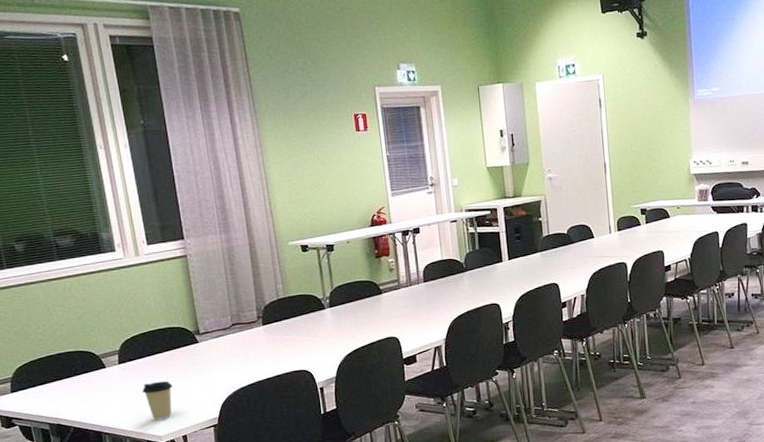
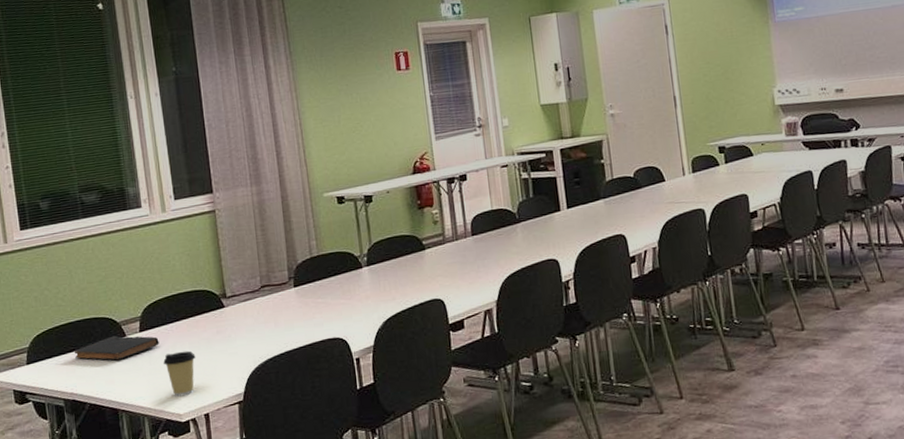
book: none [57,367,138,389] -> present [75,335,159,361]

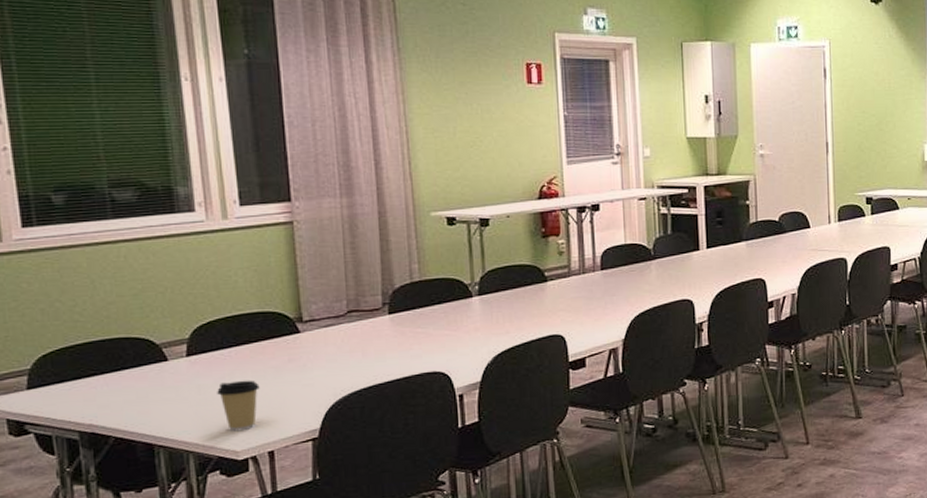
book: present [75,335,159,361] -> none [96,359,212,388]

